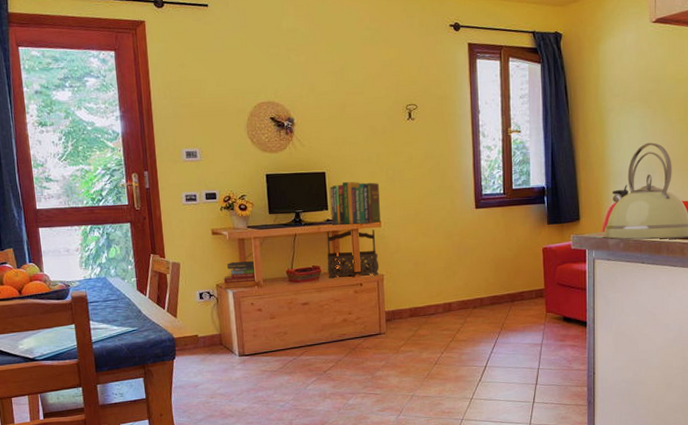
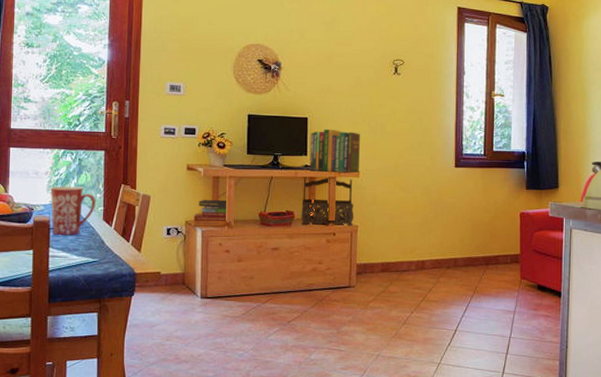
mug: none [82,259,128,309] -> present [50,186,96,236]

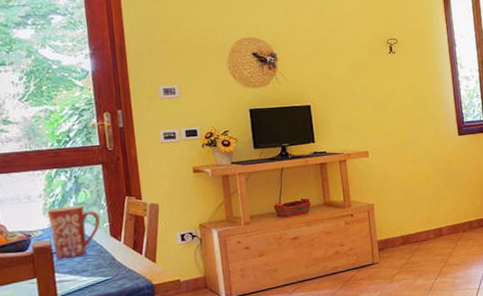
books: present [192,199,233,227] -> none [207,198,249,228]
decorative basket: present [301,178,354,227] -> none [314,160,369,212]
books: present [309,129,360,174] -> none [315,113,368,158]

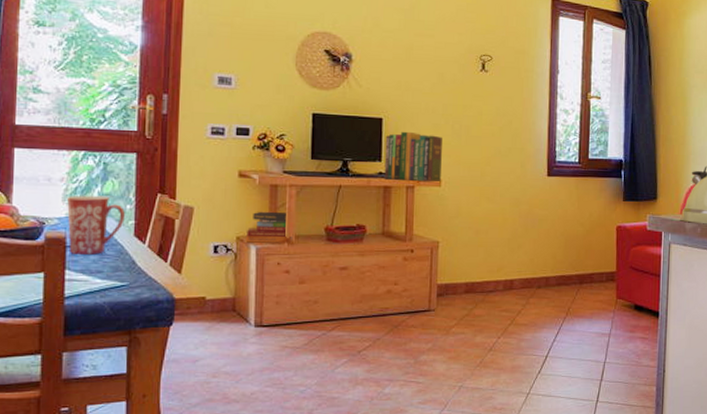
books: none [207,198,249,228] -> present [245,211,294,243]
books: none [315,113,368,158] -> present [384,131,442,182]

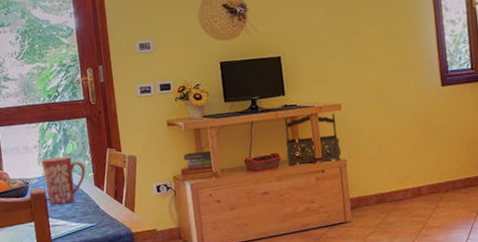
decorative basket: none [374,187,435,243] -> present [284,113,342,167]
books: present [384,131,442,182] -> none [285,64,341,111]

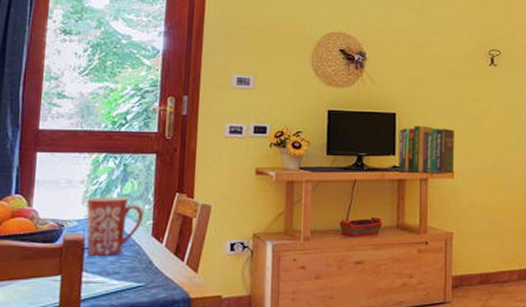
books: present [180,151,220,180] -> none [261,207,309,239]
decorative basket: present [284,113,342,167] -> none [389,180,449,234]
books: none [285,64,341,111] -> present [398,125,454,174]

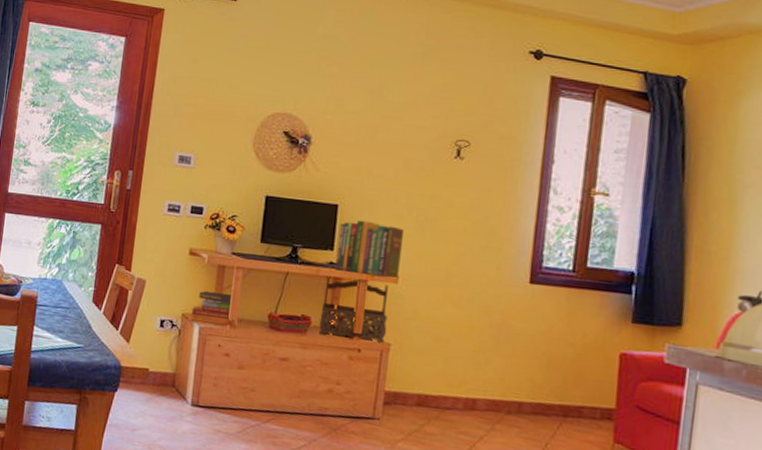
mug: present [86,196,143,257] -> none [38,259,87,316]
books: none [261,207,309,239] -> present [189,290,237,326]
decorative basket: none [389,180,449,234] -> present [318,277,388,344]

